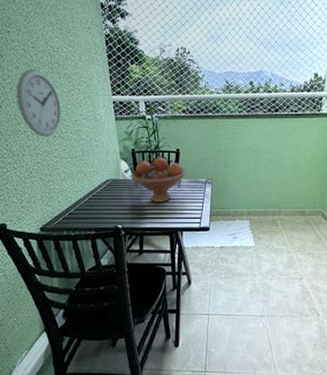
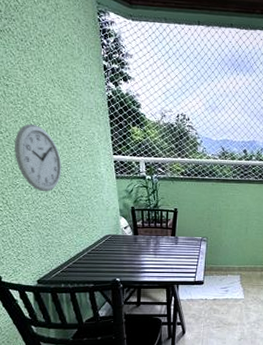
fruit bowl: present [131,157,186,202] -> none [130,215,183,258]

